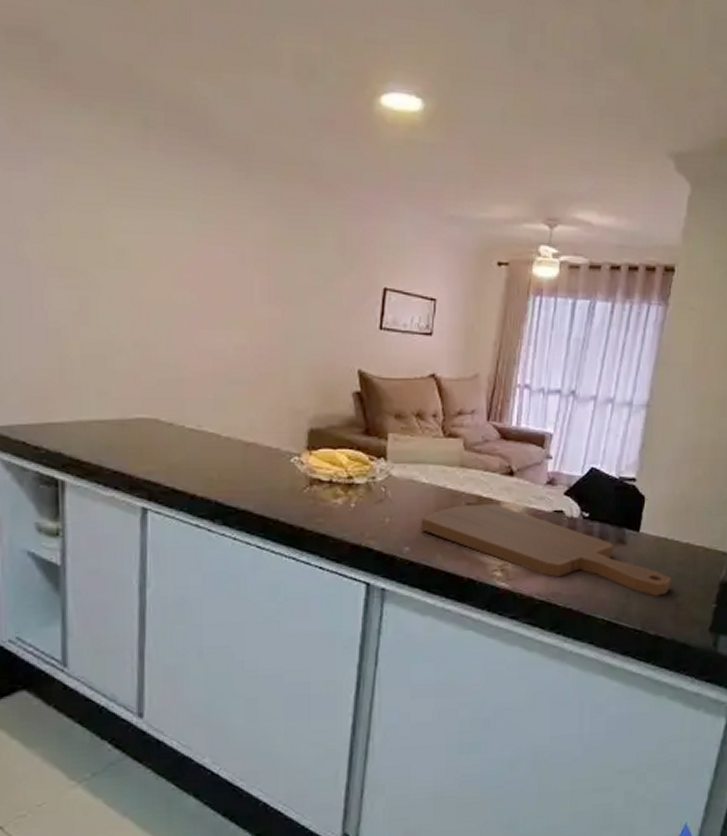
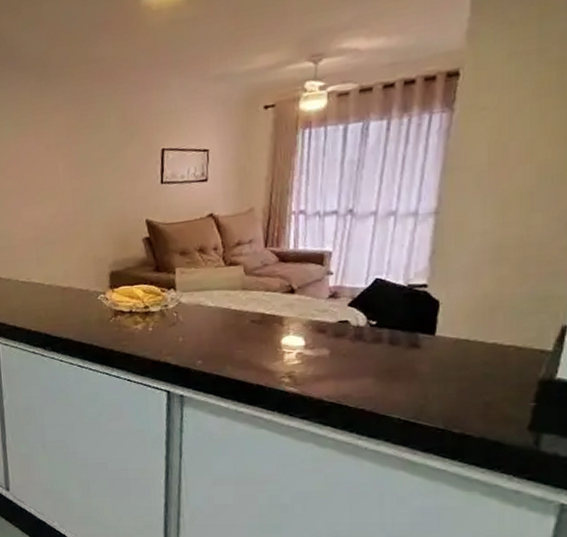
cutting board: present [420,504,671,596] -> none [210,319,477,396]

